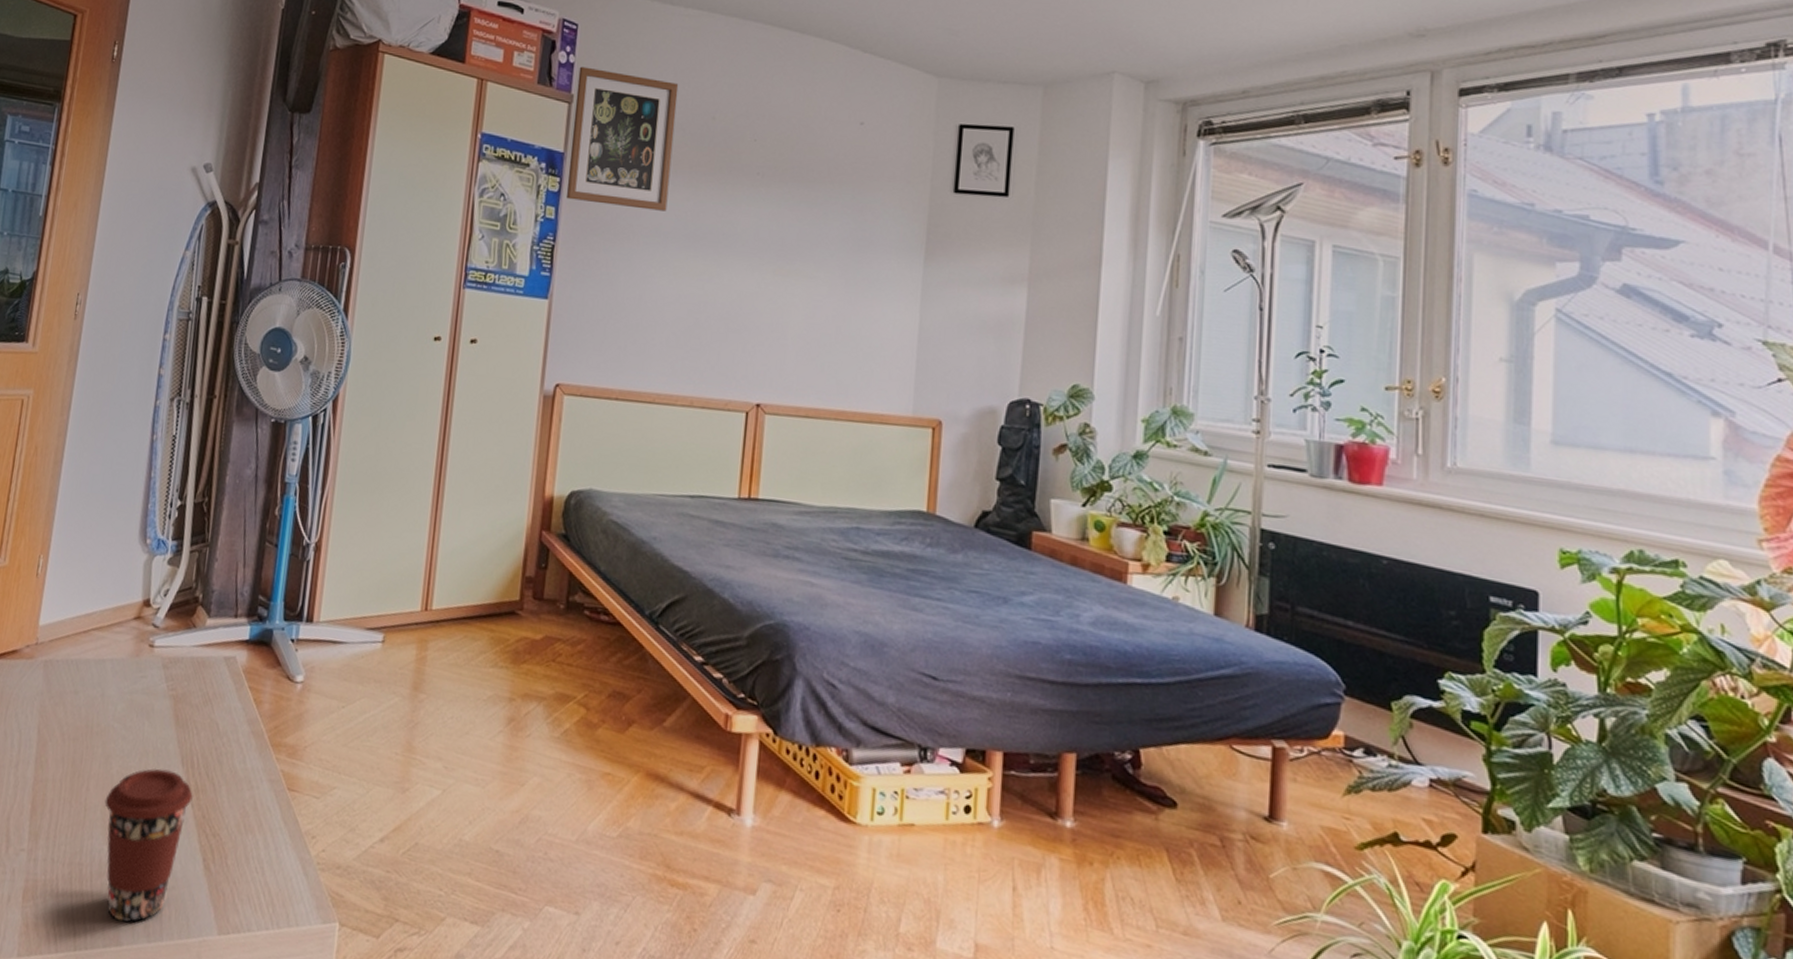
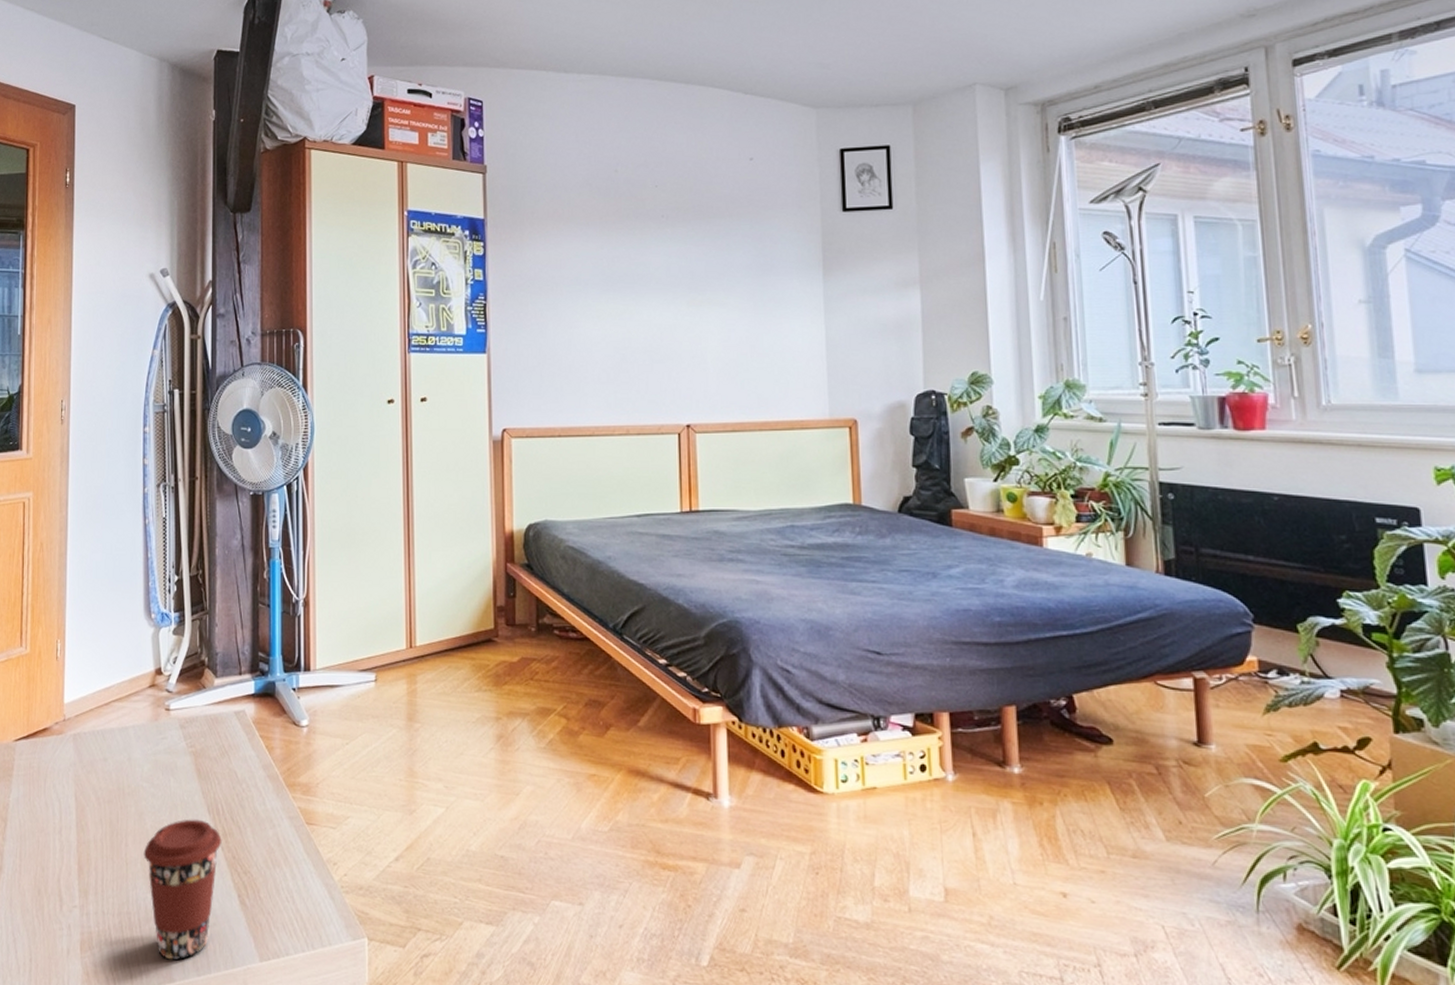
wall art: present [566,66,679,211] -> none [488,138,584,262]

